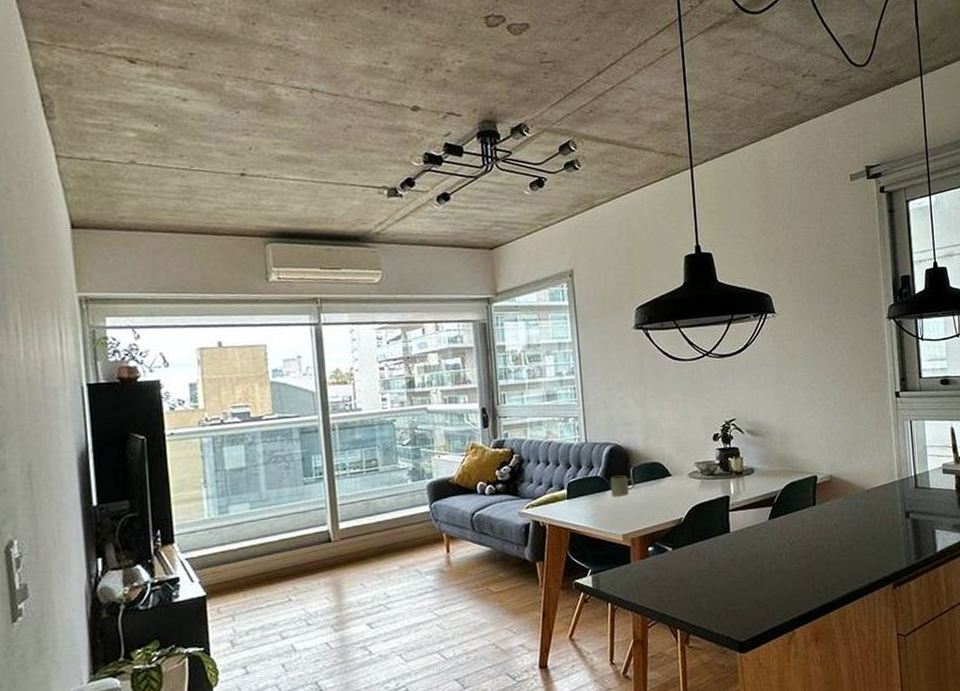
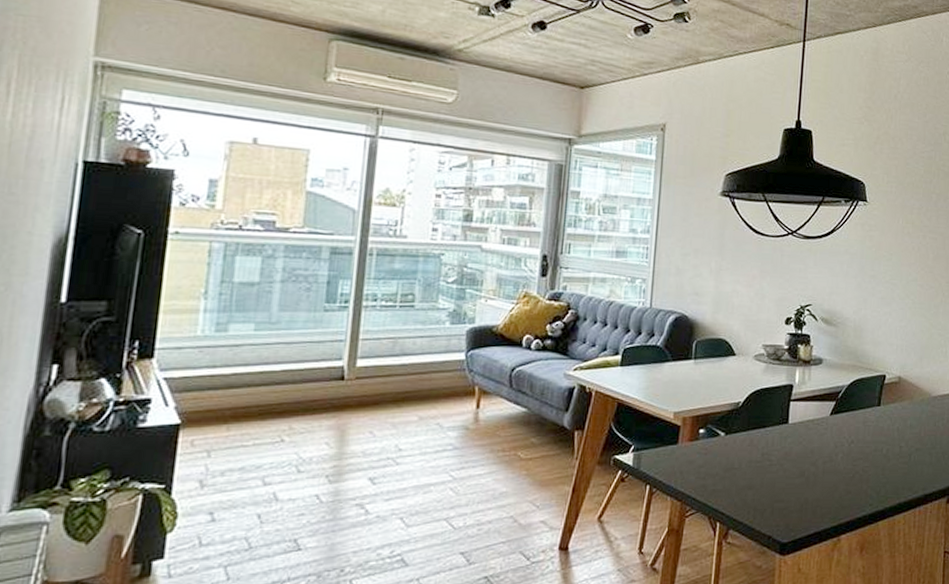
mug: present [609,475,635,498] -> none [668,348,696,372]

